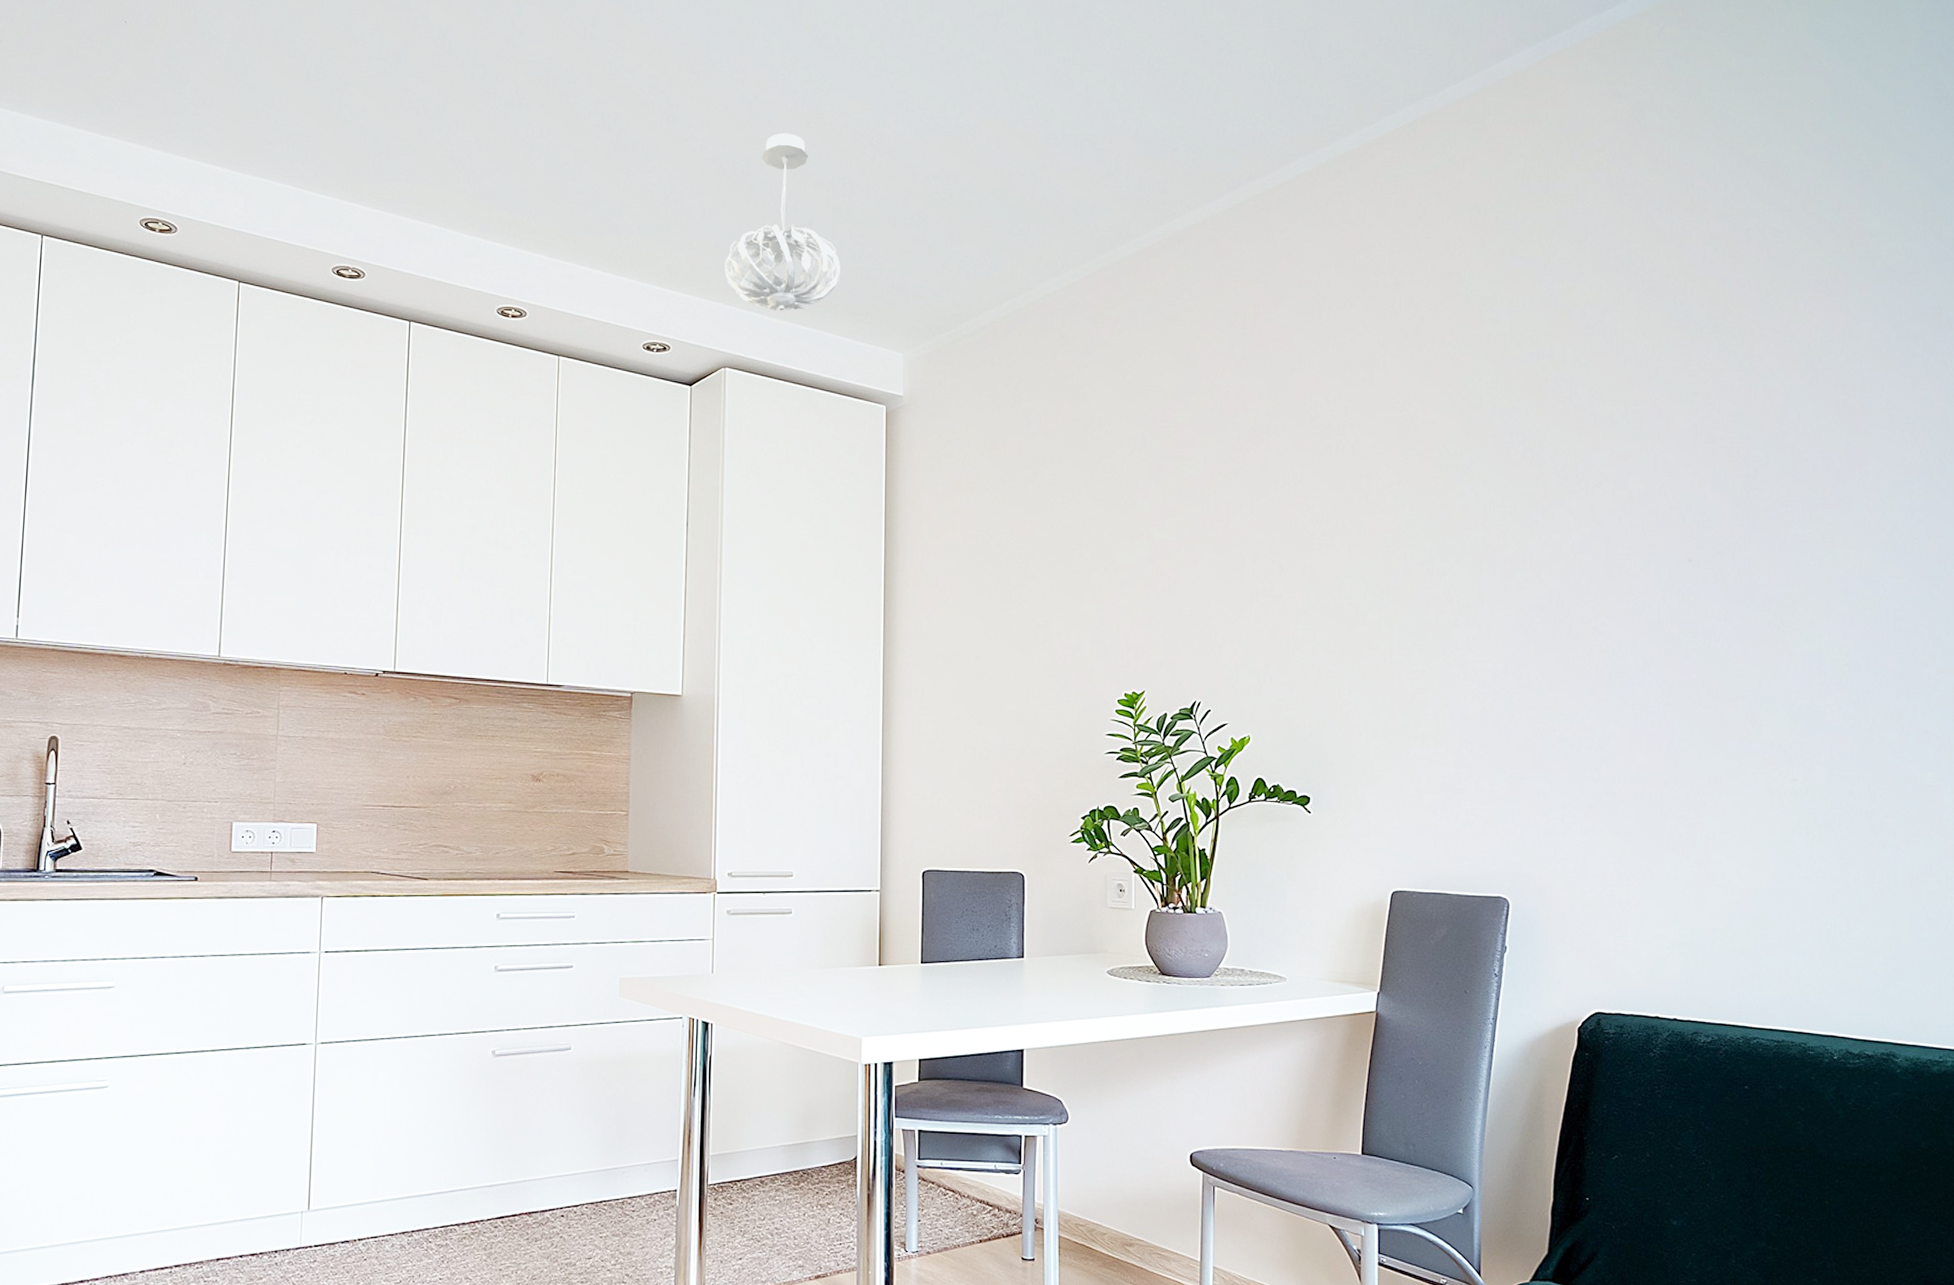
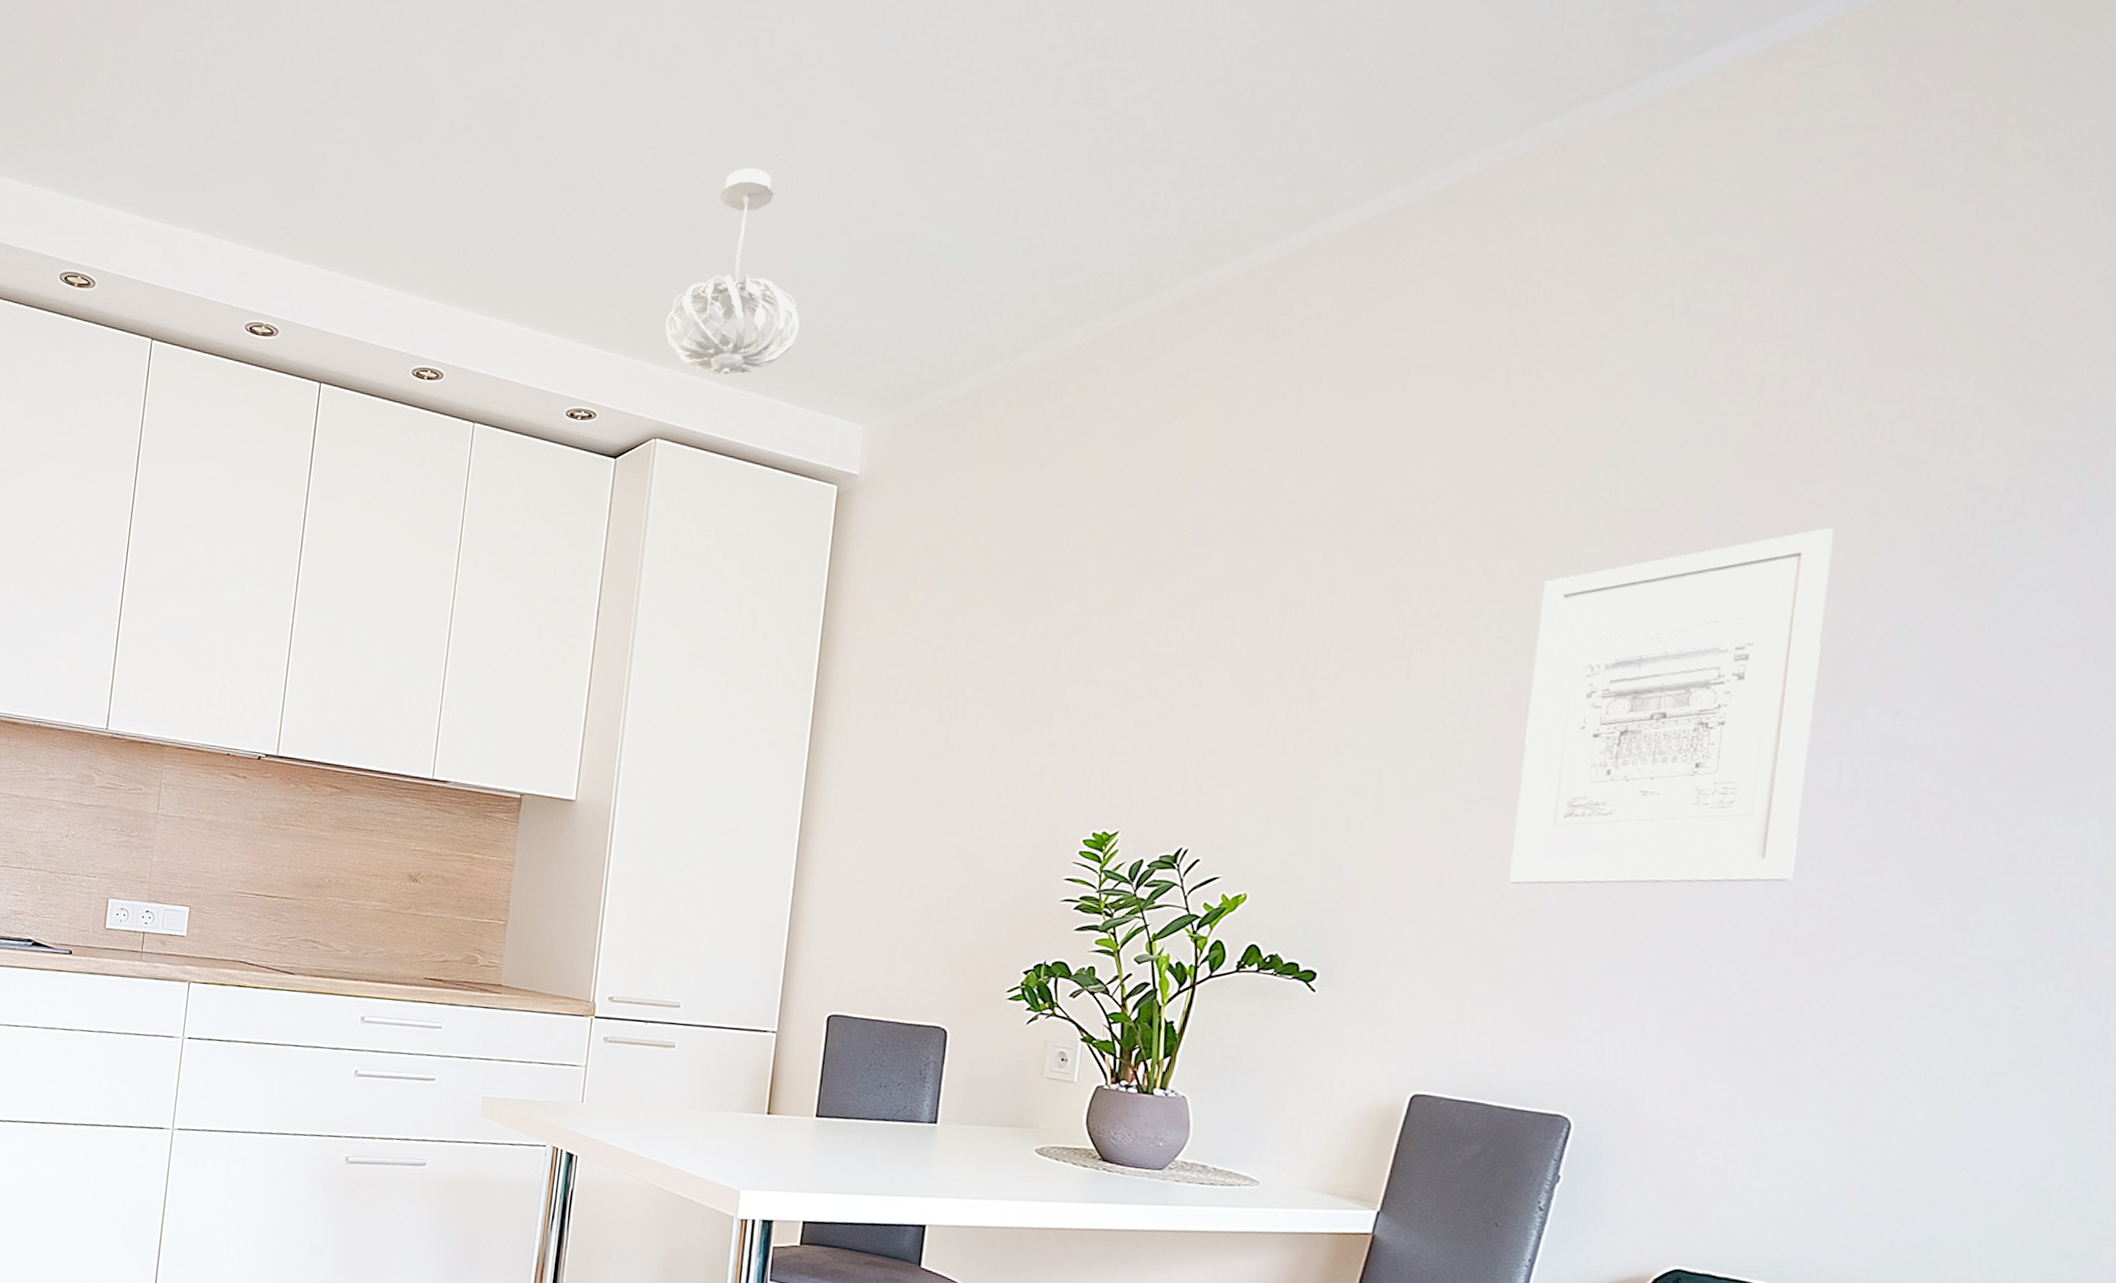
wall art: none [1439,421,1638,712] -> present [1508,528,1835,884]

